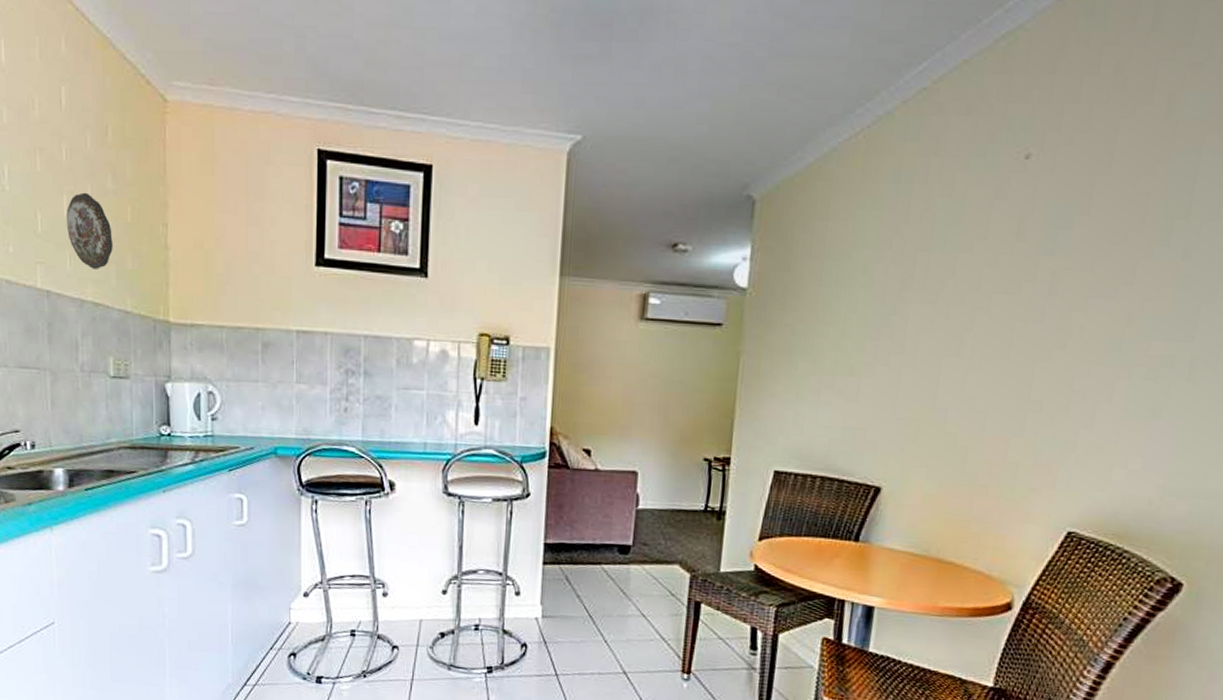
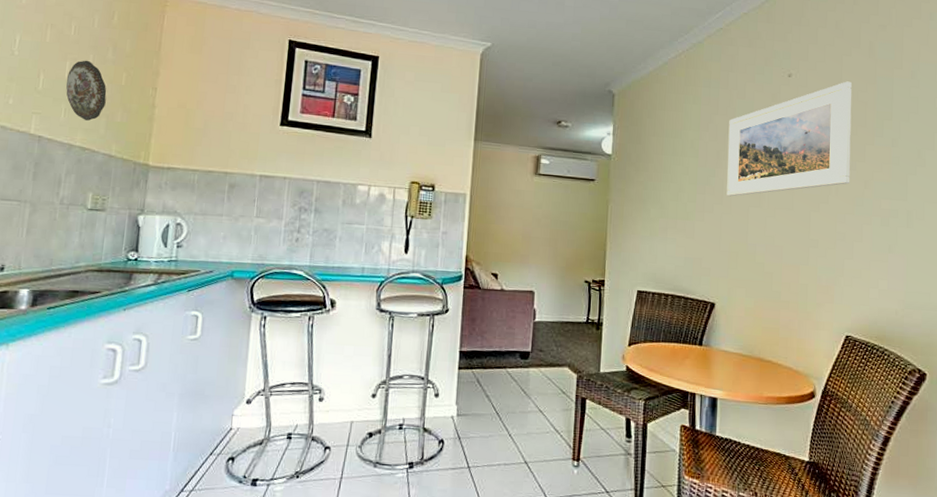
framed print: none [911,160,1129,343] -> present [727,81,852,197]

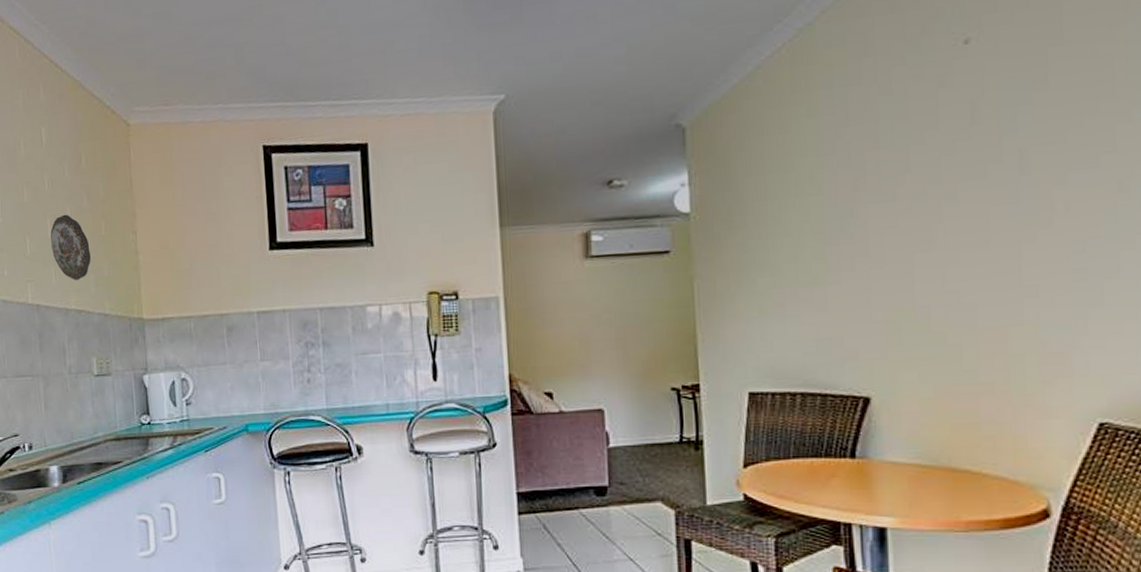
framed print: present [727,81,852,197] -> none [868,27,1091,243]

